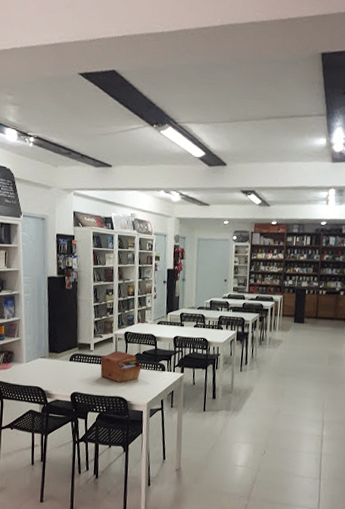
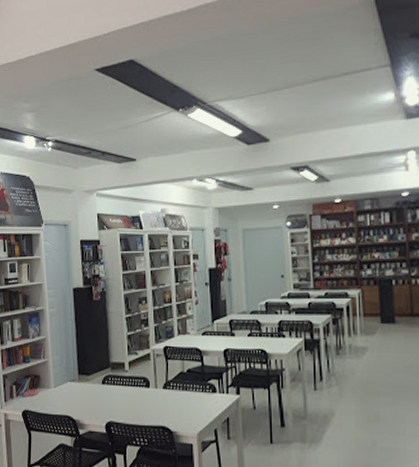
sewing box: present [100,351,142,383] -> none [138,370,187,409]

